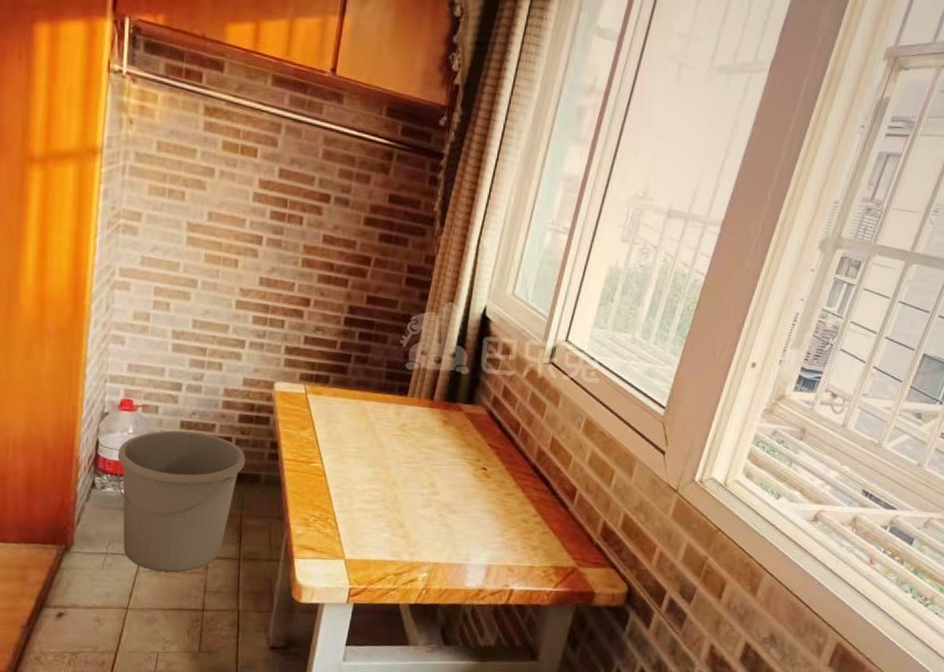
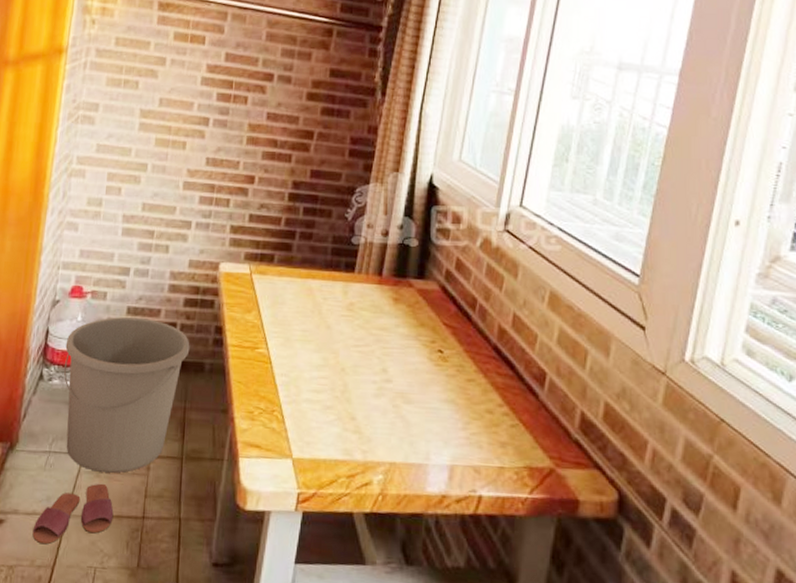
slippers: none [93,581,174,634] -> present [32,483,114,545]

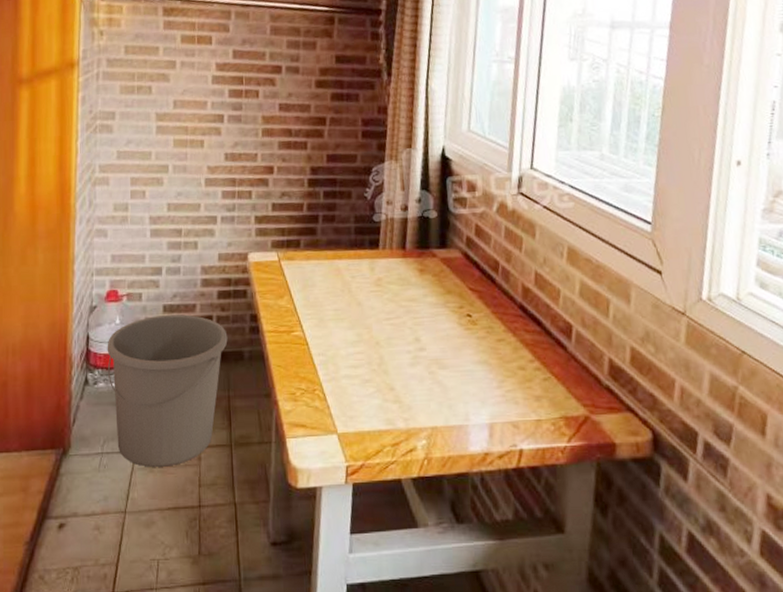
slippers: present [32,483,114,545] -> none [93,478,171,543]

